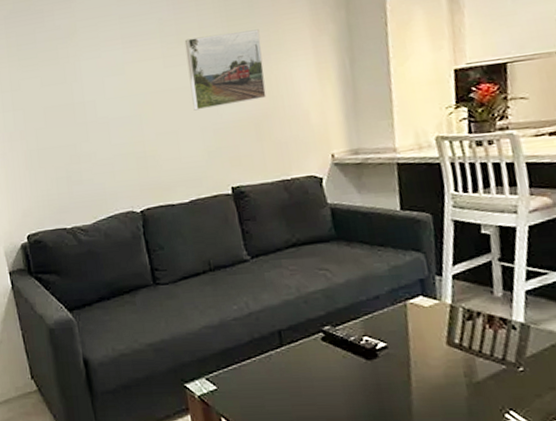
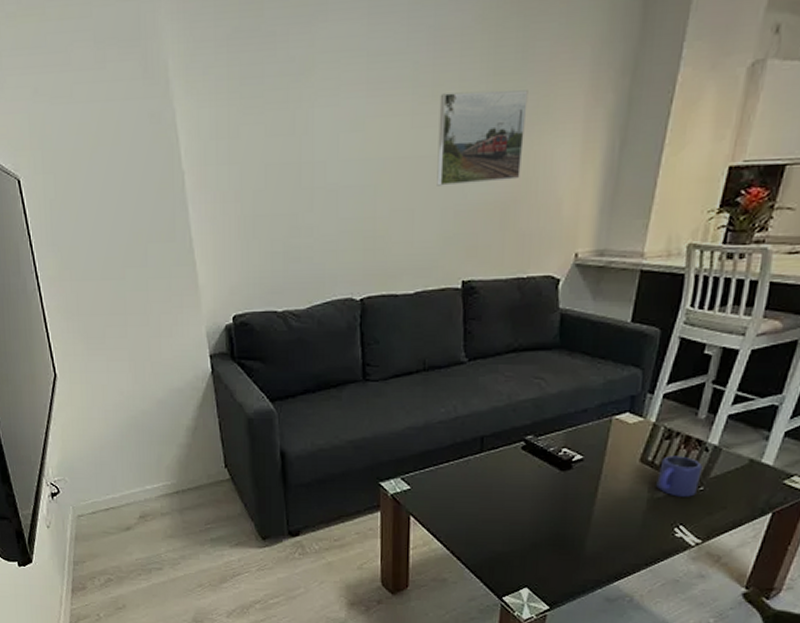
mug: none [469,336,517,380] -> present [656,455,702,497]

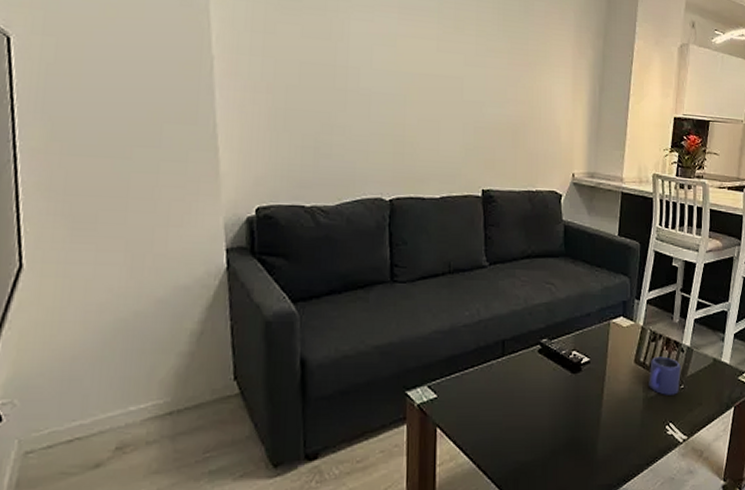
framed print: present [437,90,528,186] -> none [459,27,530,107]

